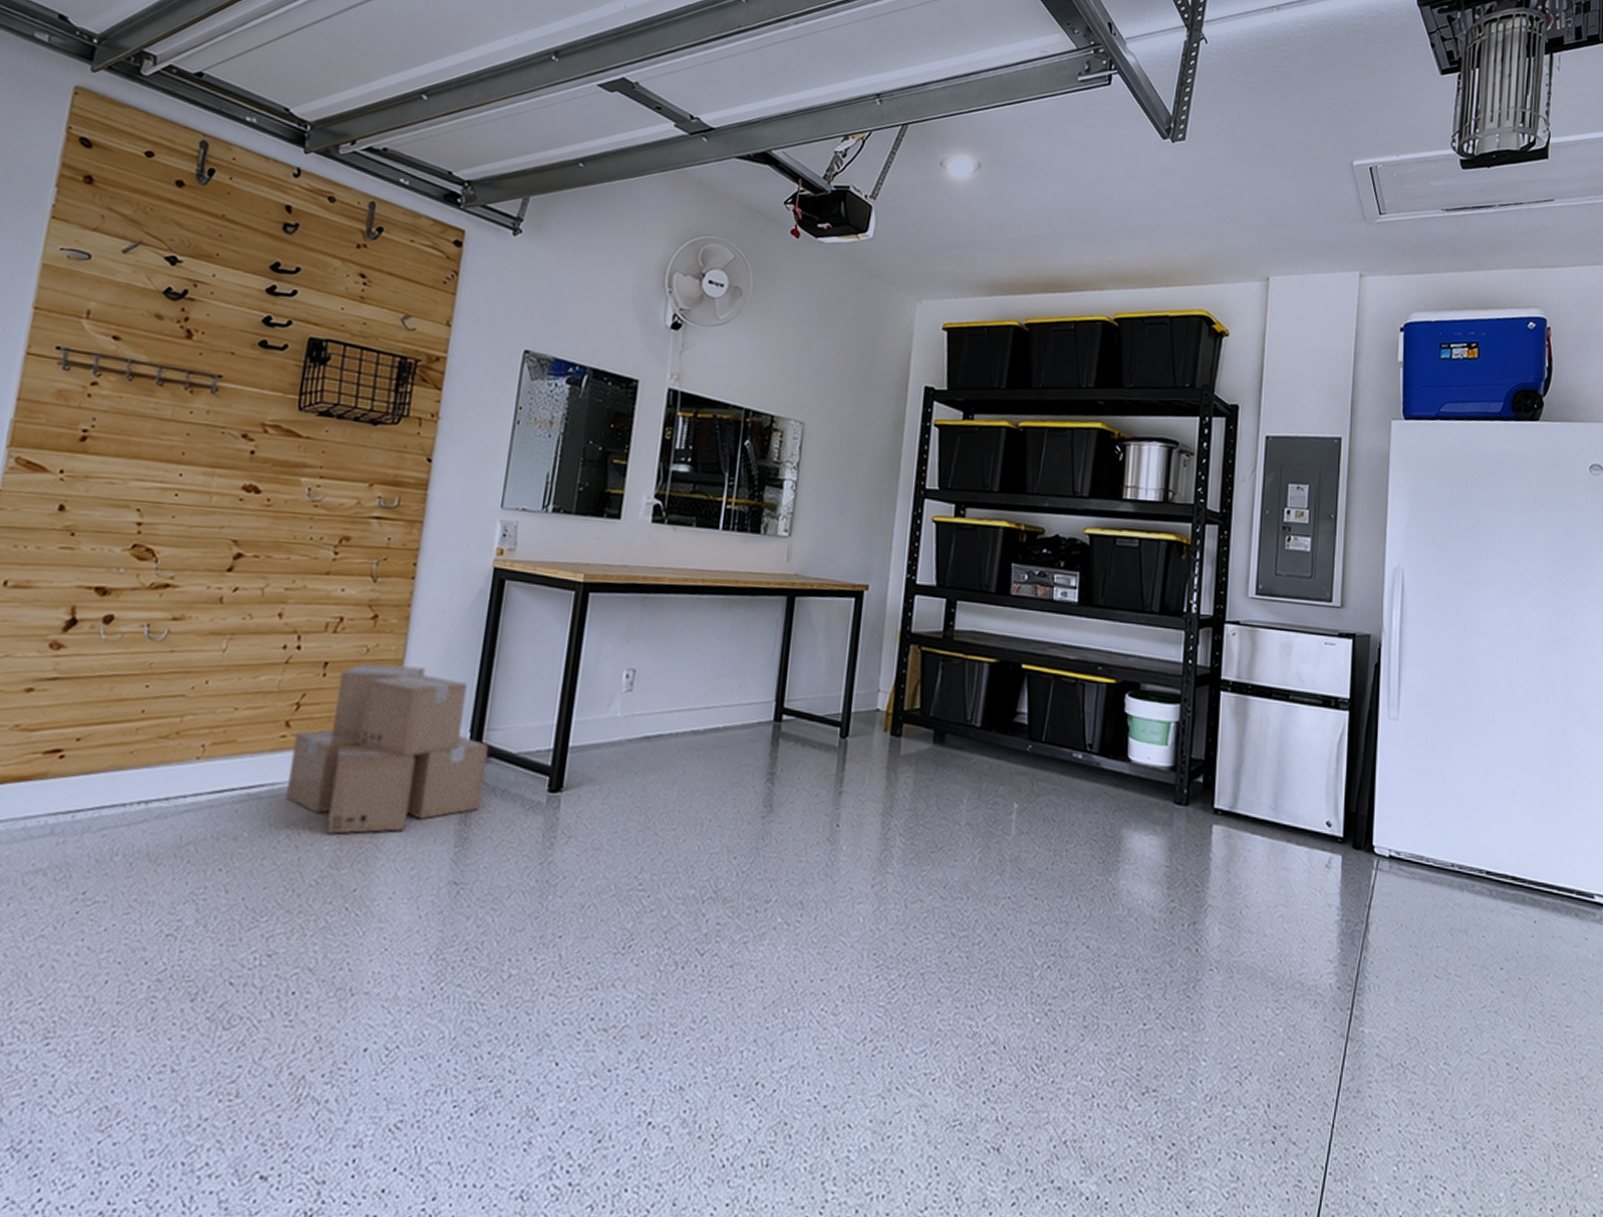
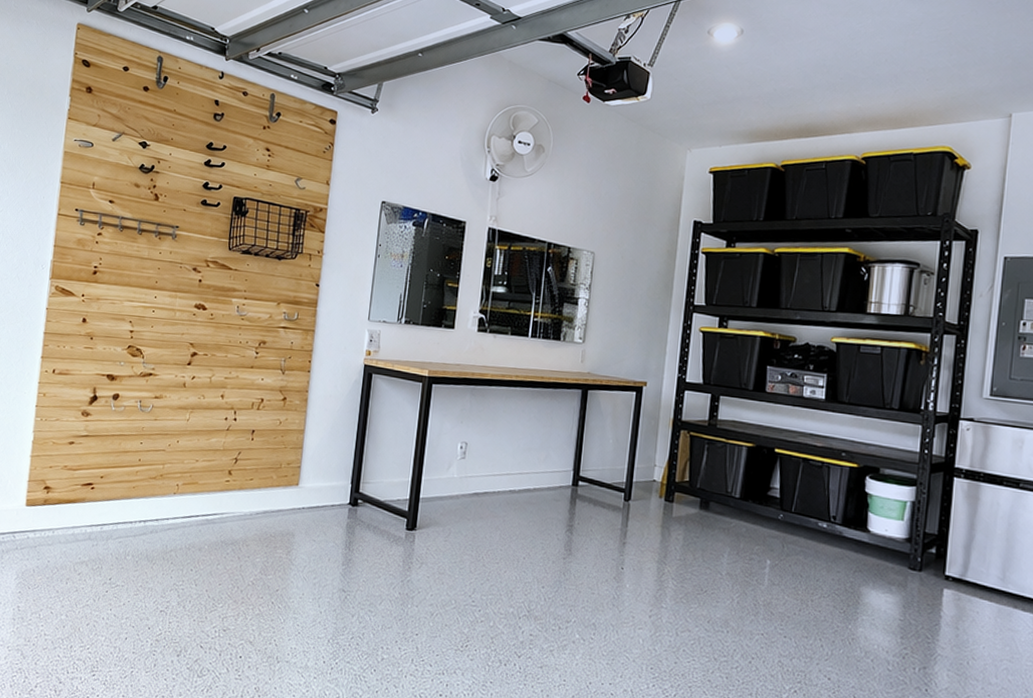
cardboard box: present [286,663,490,834] -> none [231,431,365,552]

